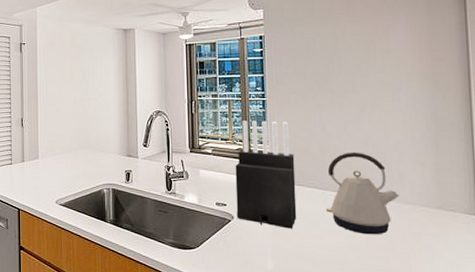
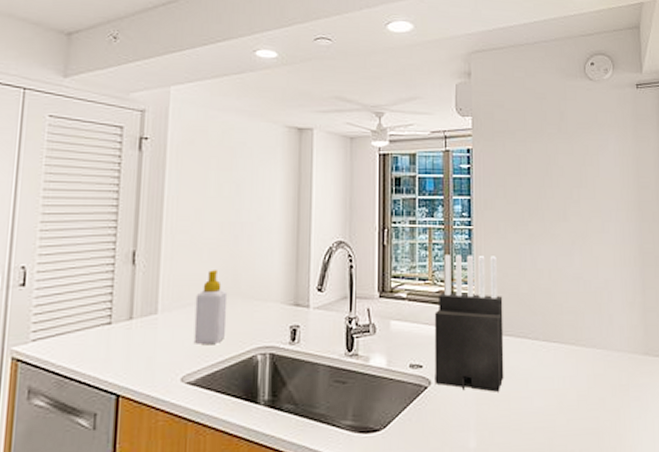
soap bottle: none [61,131,83,180] -> present [193,270,228,344]
kettle: present [325,152,399,235] -> none [535,292,609,392]

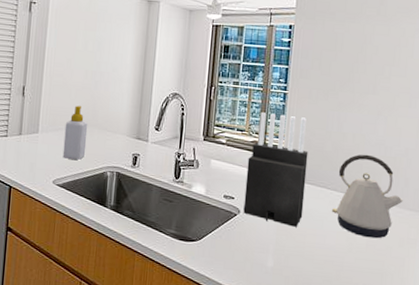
kettle: none [535,292,609,392] -> present [331,154,403,239]

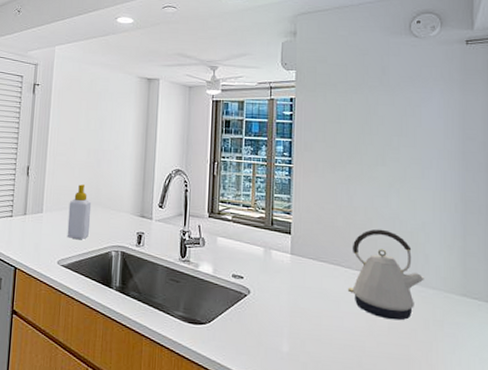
knife block: present [243,112,309,227] -> none [253,187,319,308]

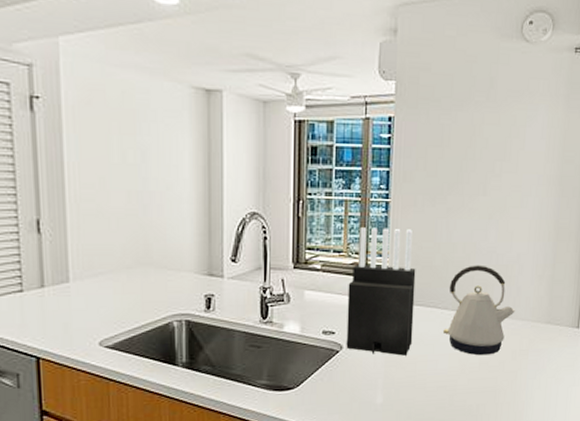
soap bottle: present [67,184,92,239] -> none [107,240,141,311]
knife block: none [253,187,319,308] -> present [346,228,416,356]

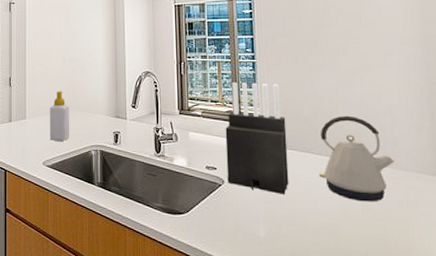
soap bottle: none [107,240,141,311] -> present [49,91,70,141]

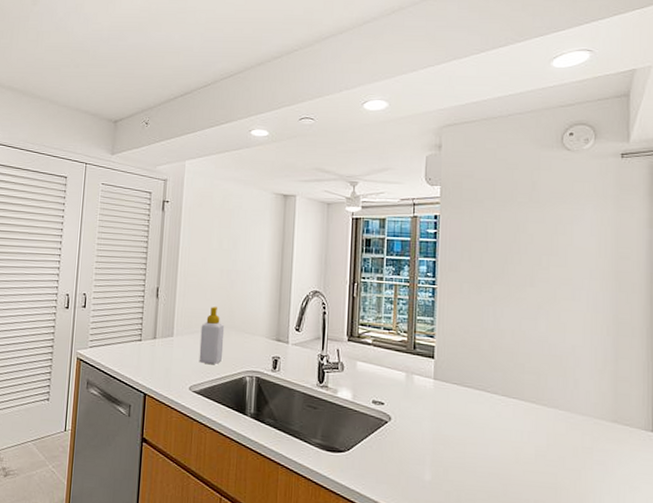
knife block: present [225,83,289,194] -> none [394,309,463,435]
kettle: present [318,115,395,202] -> none [492,352,573,448]

